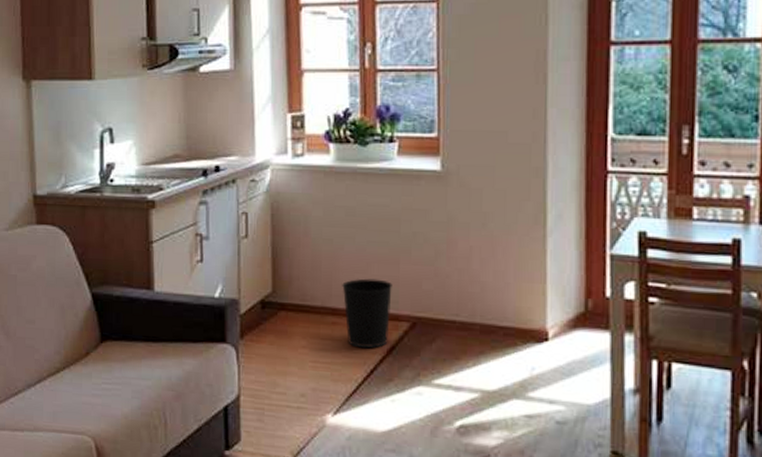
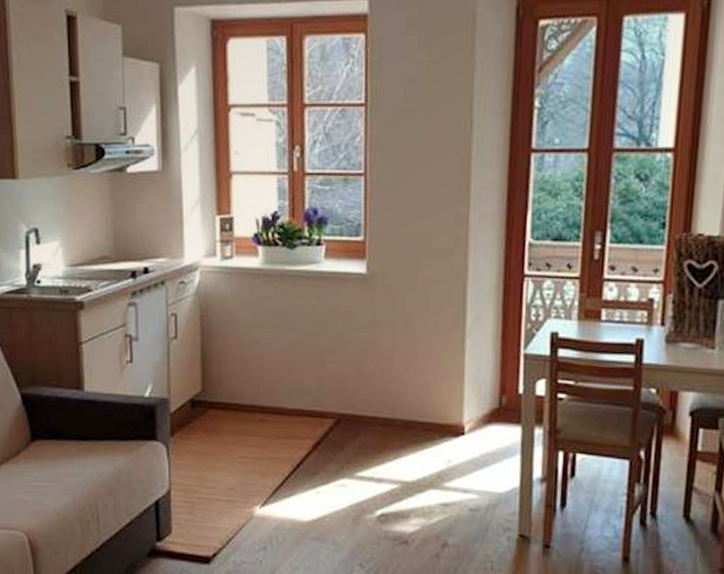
wastebasket: present [342,278,392,349] -> none [270,377,318,444]

